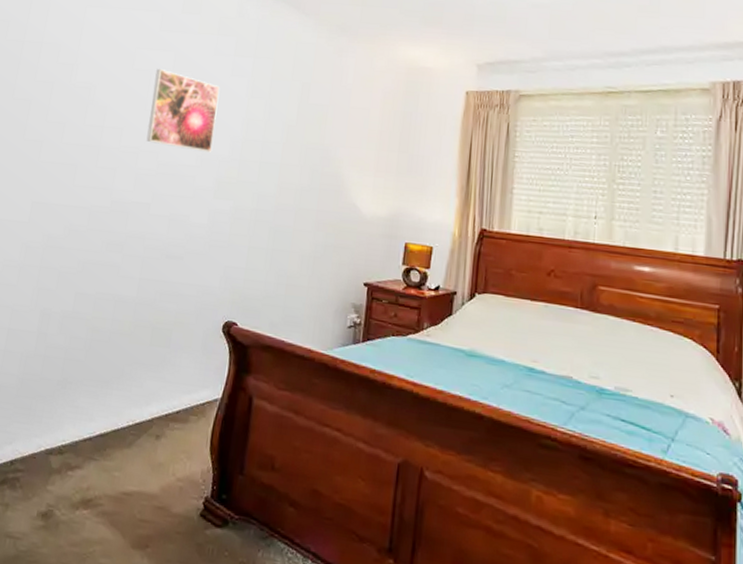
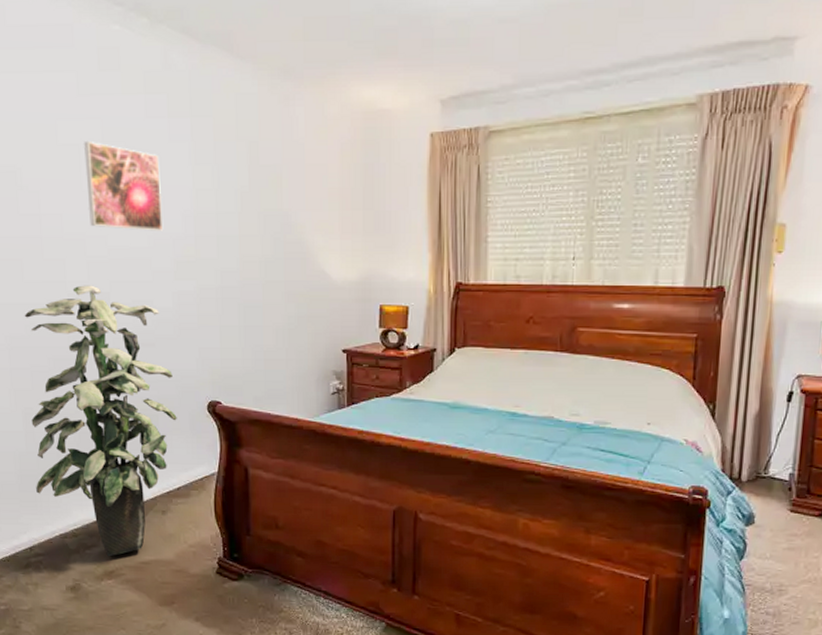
indoor plant: none [33,194,195,482] -> present [24,285,177,557]

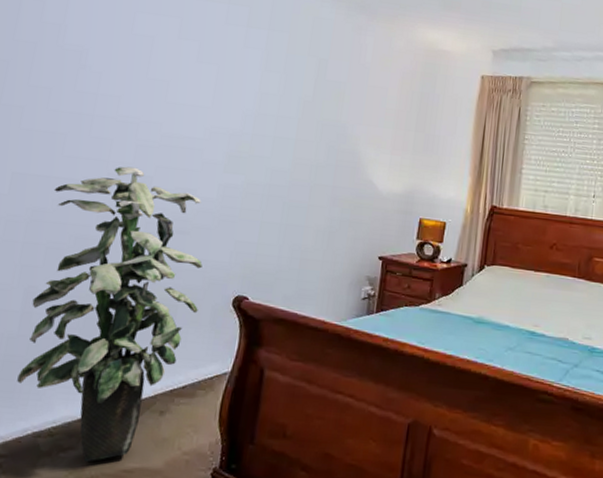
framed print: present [84,140,164,231] -> none [148,34,231,126]

